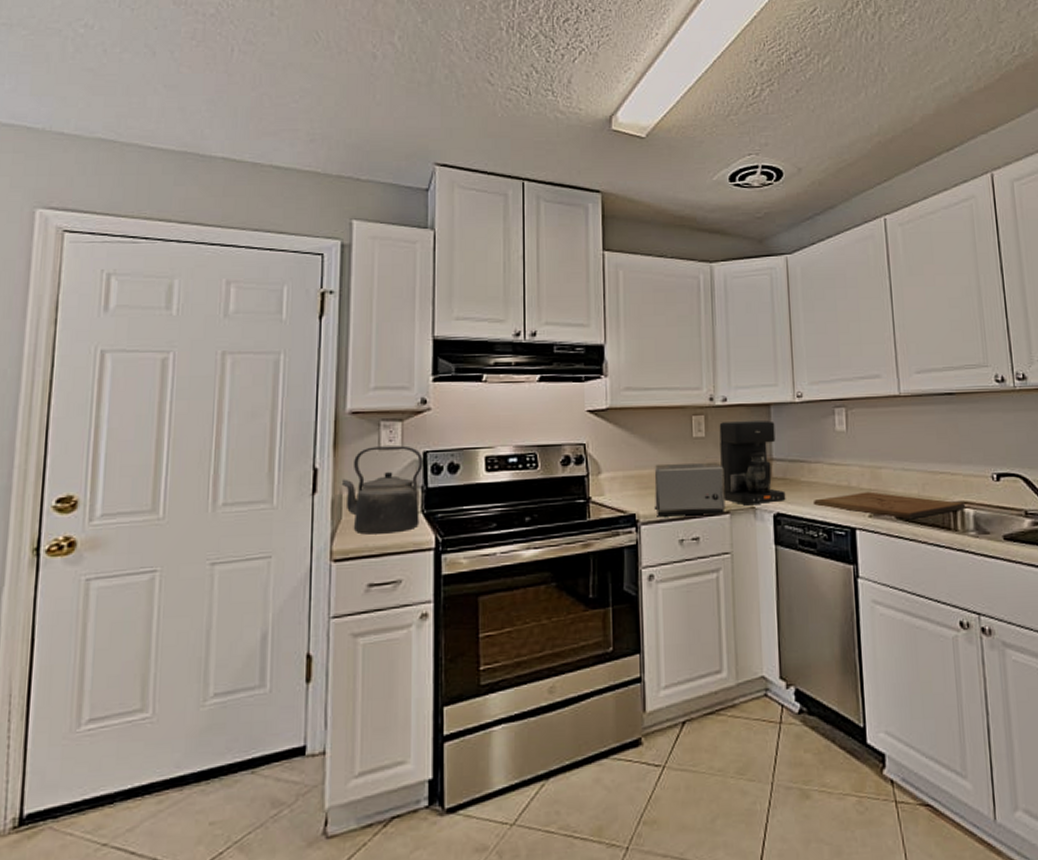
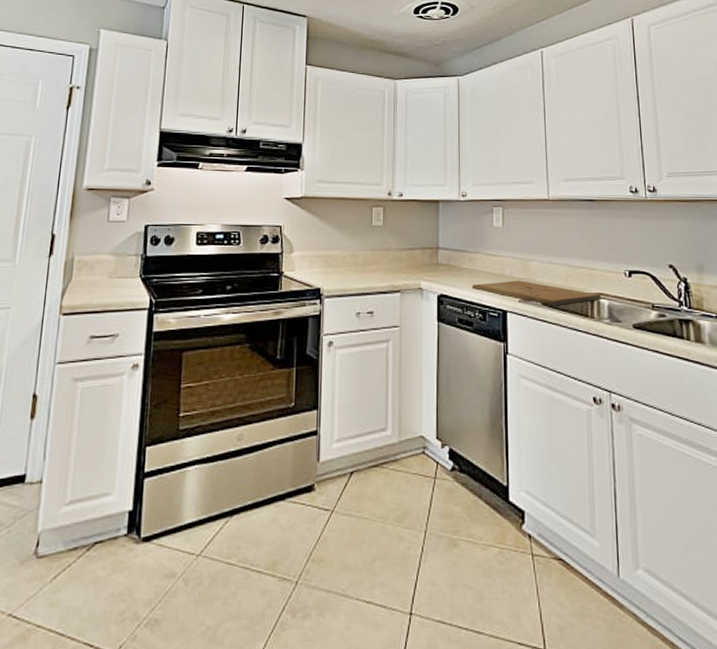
kettle: present [341,445,423,535] -> none [74,219,145,294]
toaster: present [654,462,726,517] -> none [336,246,399,293]
coffee maker: present [719,421,786,506] -> none [395,214,449,286]

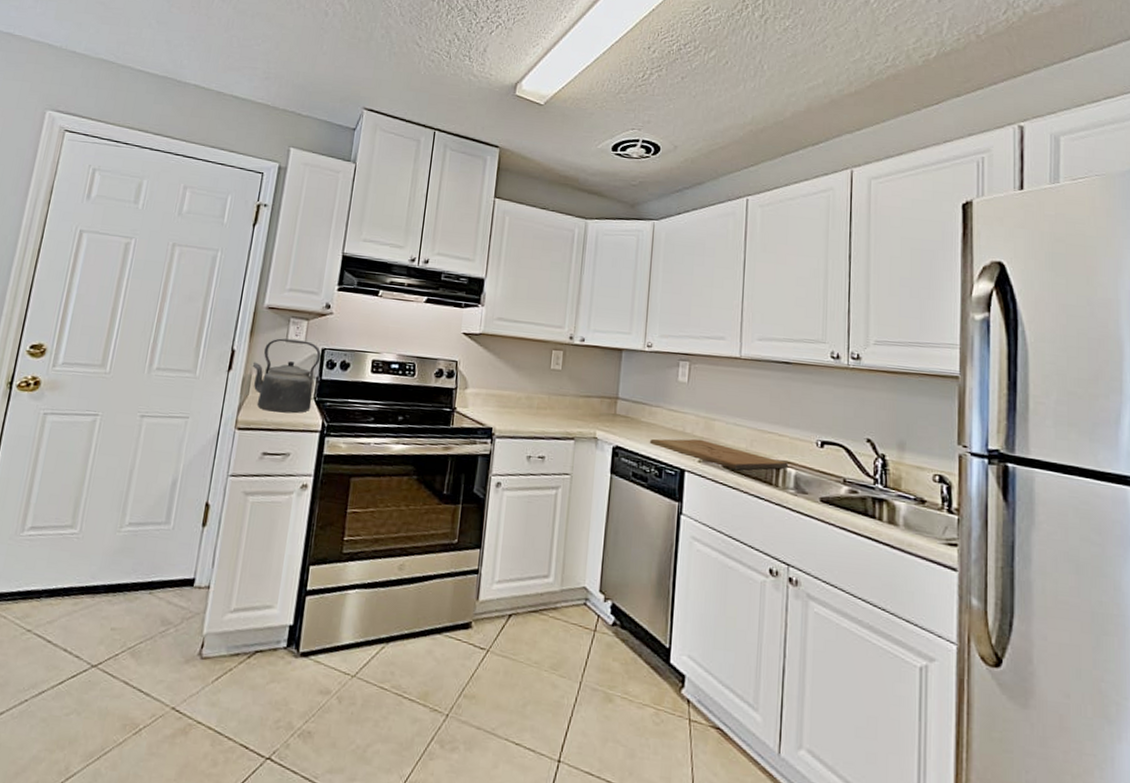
kettle: none [74,219,145,294] -> present [252,338,321,413]

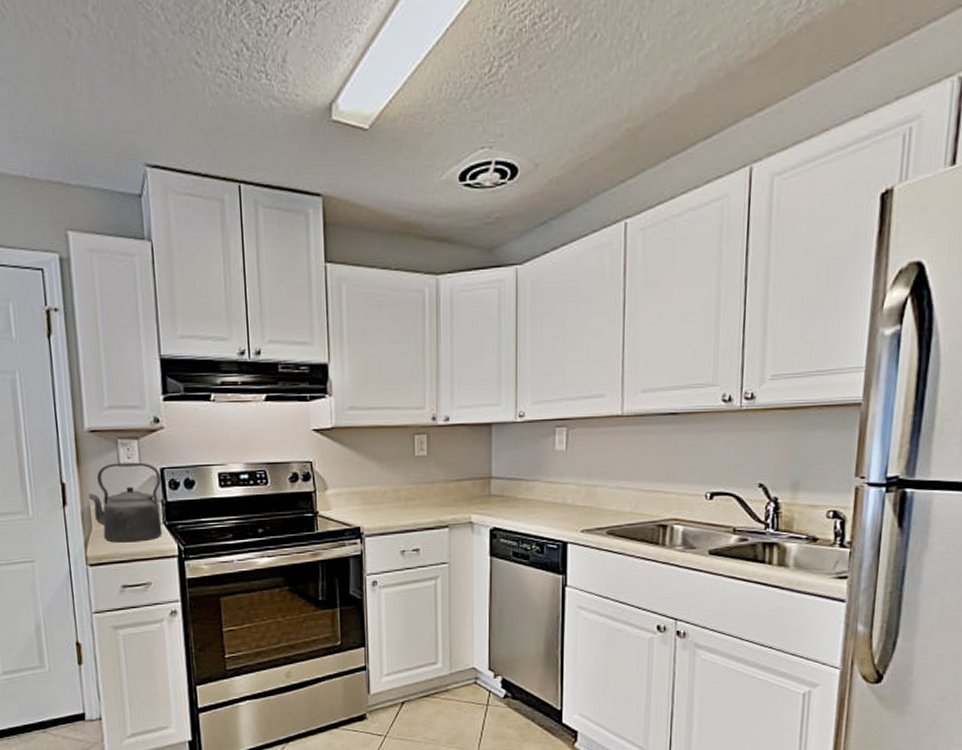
cutting board: present [650,438,789,470] -> none [529,508,676,535]

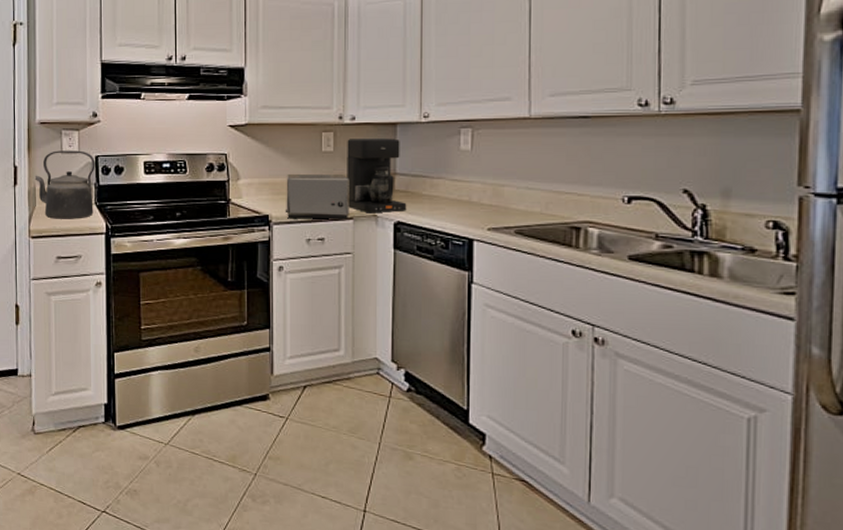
toaster: none [377,480,446,530] -> present [285,173,351,220]
coffee maker: none [441,440,503,521] -> present [347,138,407,214]

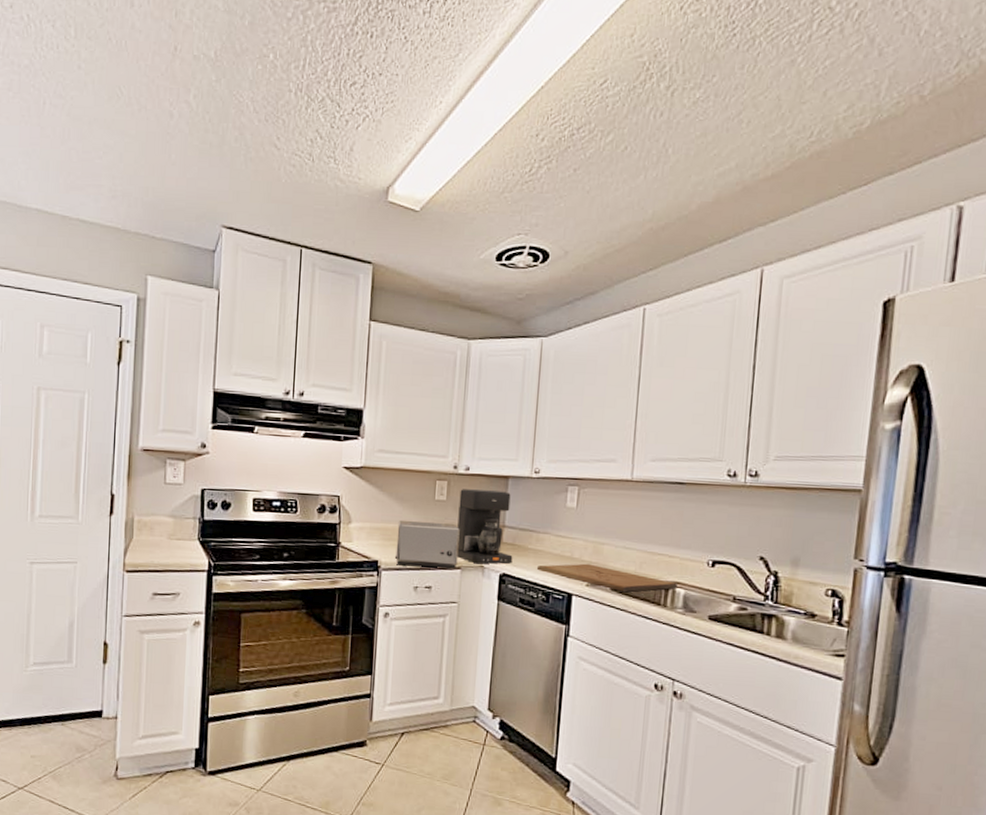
kettle: present [34,150,95,219] -> none [133,480,201,555]
cutting board: none [434,207,591,235] -> present [537,563,678,593]

